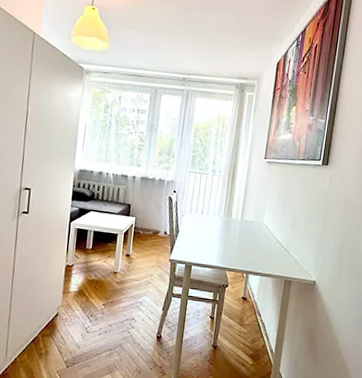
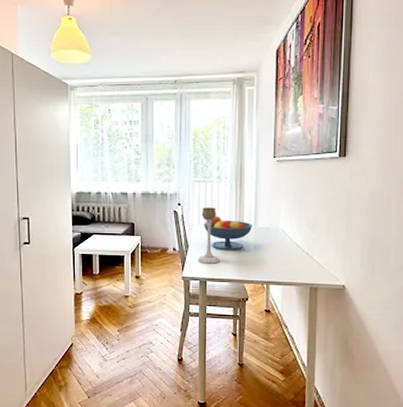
candle holder: none [185,197,208,250] -> present [197,207,221,264]
fruit bowl: none [195,206,240,240] -> present [204,216,253,251]

